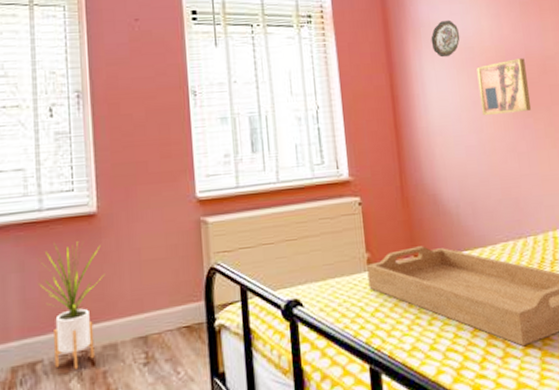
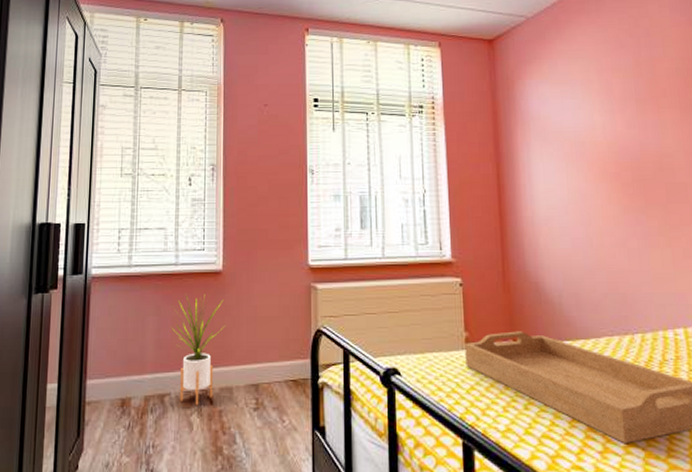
decorative plate: present [431,19,460,58] -> none [540,114,571,150]
wall art: present [476,58,532,115] -> none [587,155,645,209]

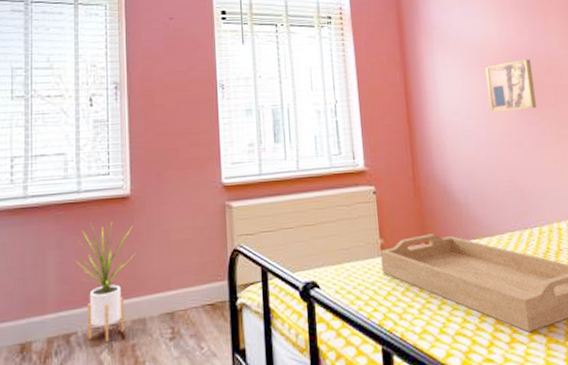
wall art: none [587,155,645,209] -> present [485,59,537,112]

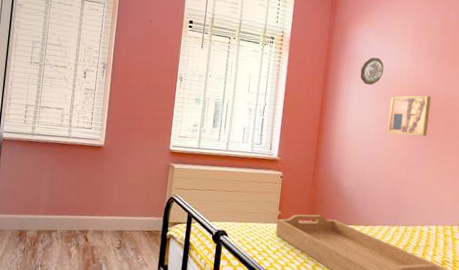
house plant: present [75,221,136,342] -> none [61,159,103,241]
decorative plate: none [442,22,470,57] -> present [360,57,384,86]

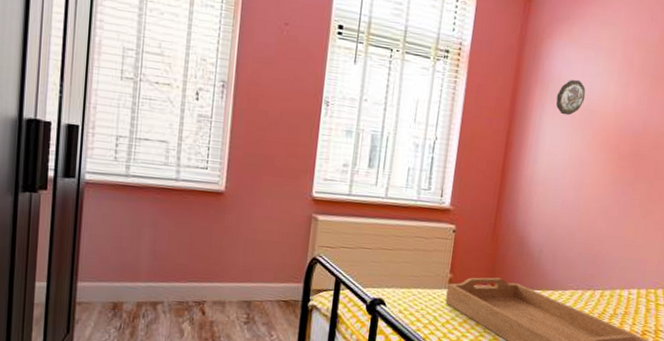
wall art: present [387,95,431,137] -> none [585,129,641,181]

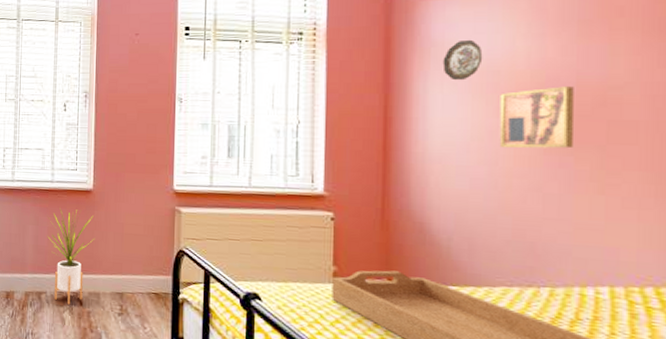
house plant: none [168,209,224,315] -> present [47,207,95,305]
wall art: none [585,129,641,181] -> present [499,86,575,149]

